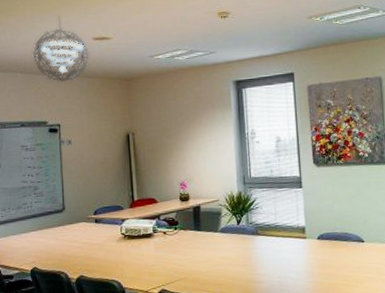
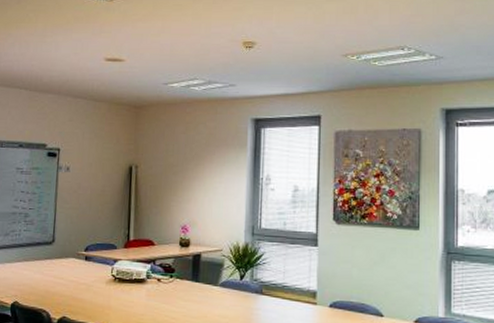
pendant light: present [32,17,90,83] -> none [39,33,100,104]

